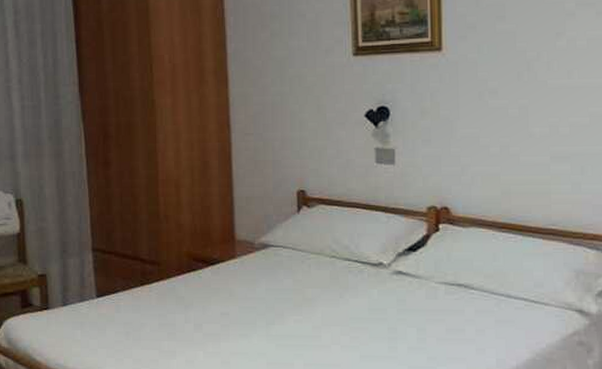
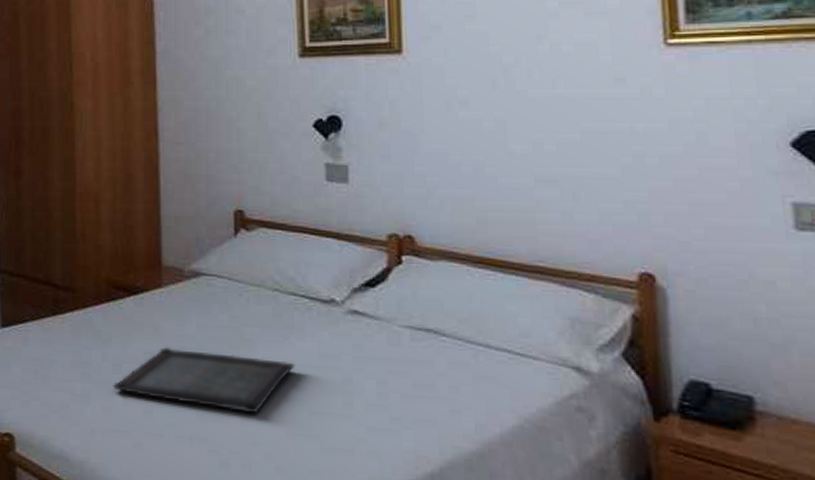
serving tray: none [195,308,349,360] -> present [113,347,295,414]

